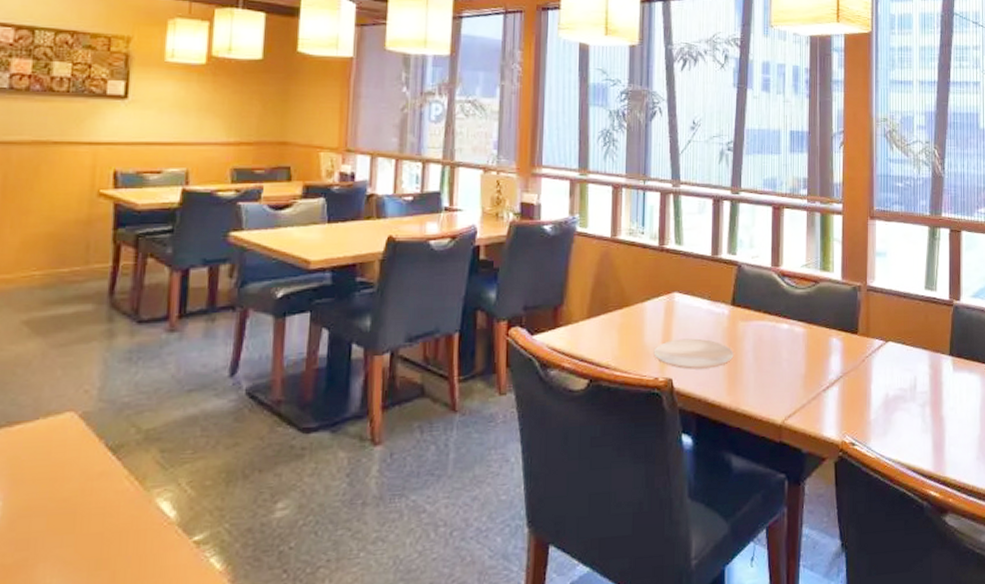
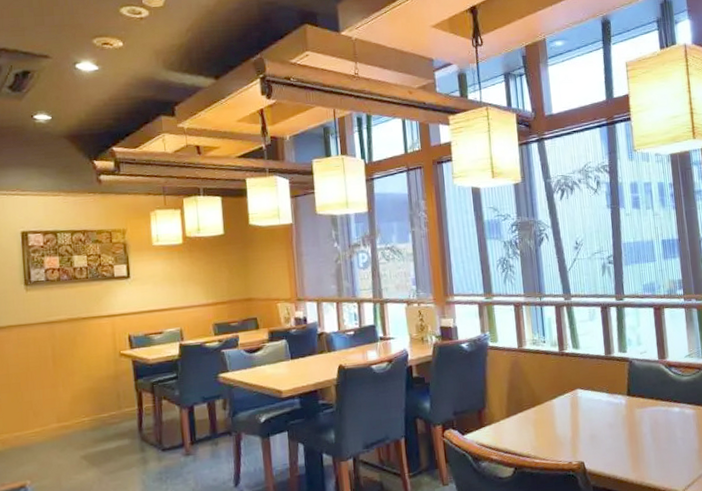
plate: present [653,338,734,370] -> none [565,426,635,453]

